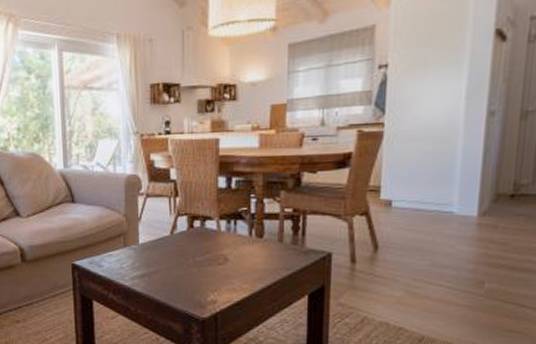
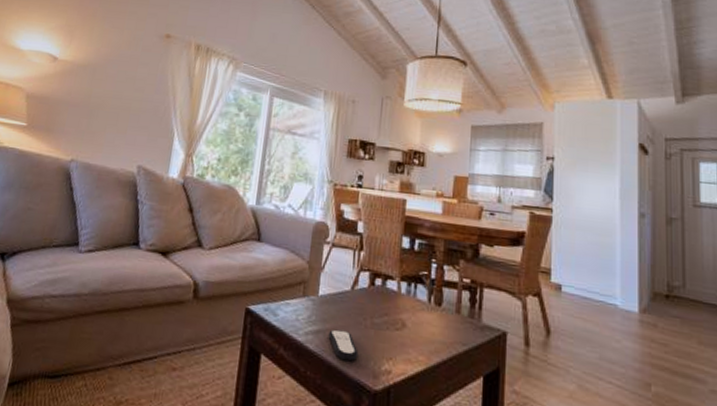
remote control: none [153,271,184,297] -> present [328,329,359,361]

